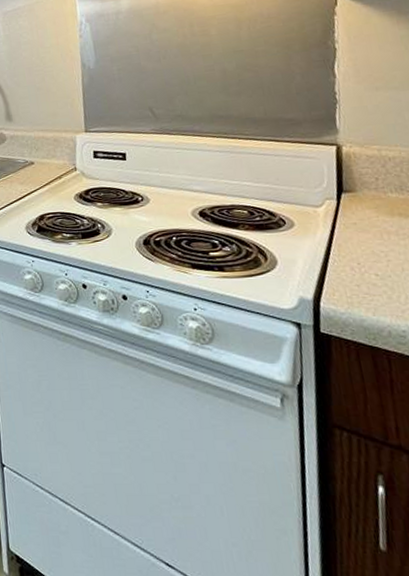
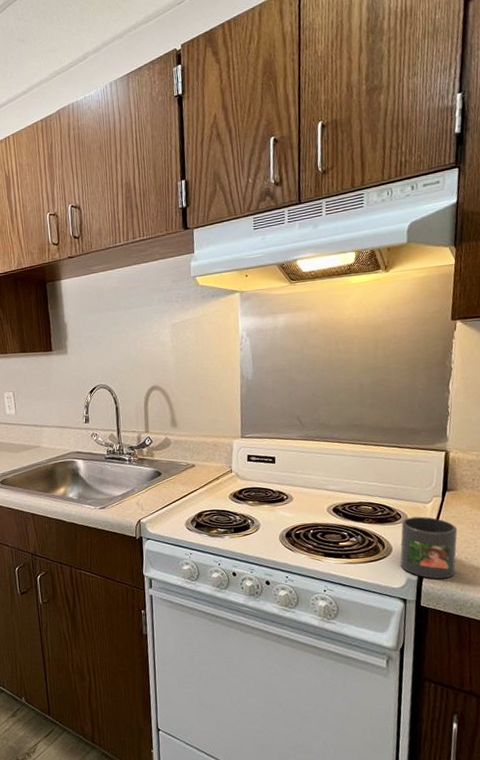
mug: none [286,223,363,300] -> present [400,516,458,579]

